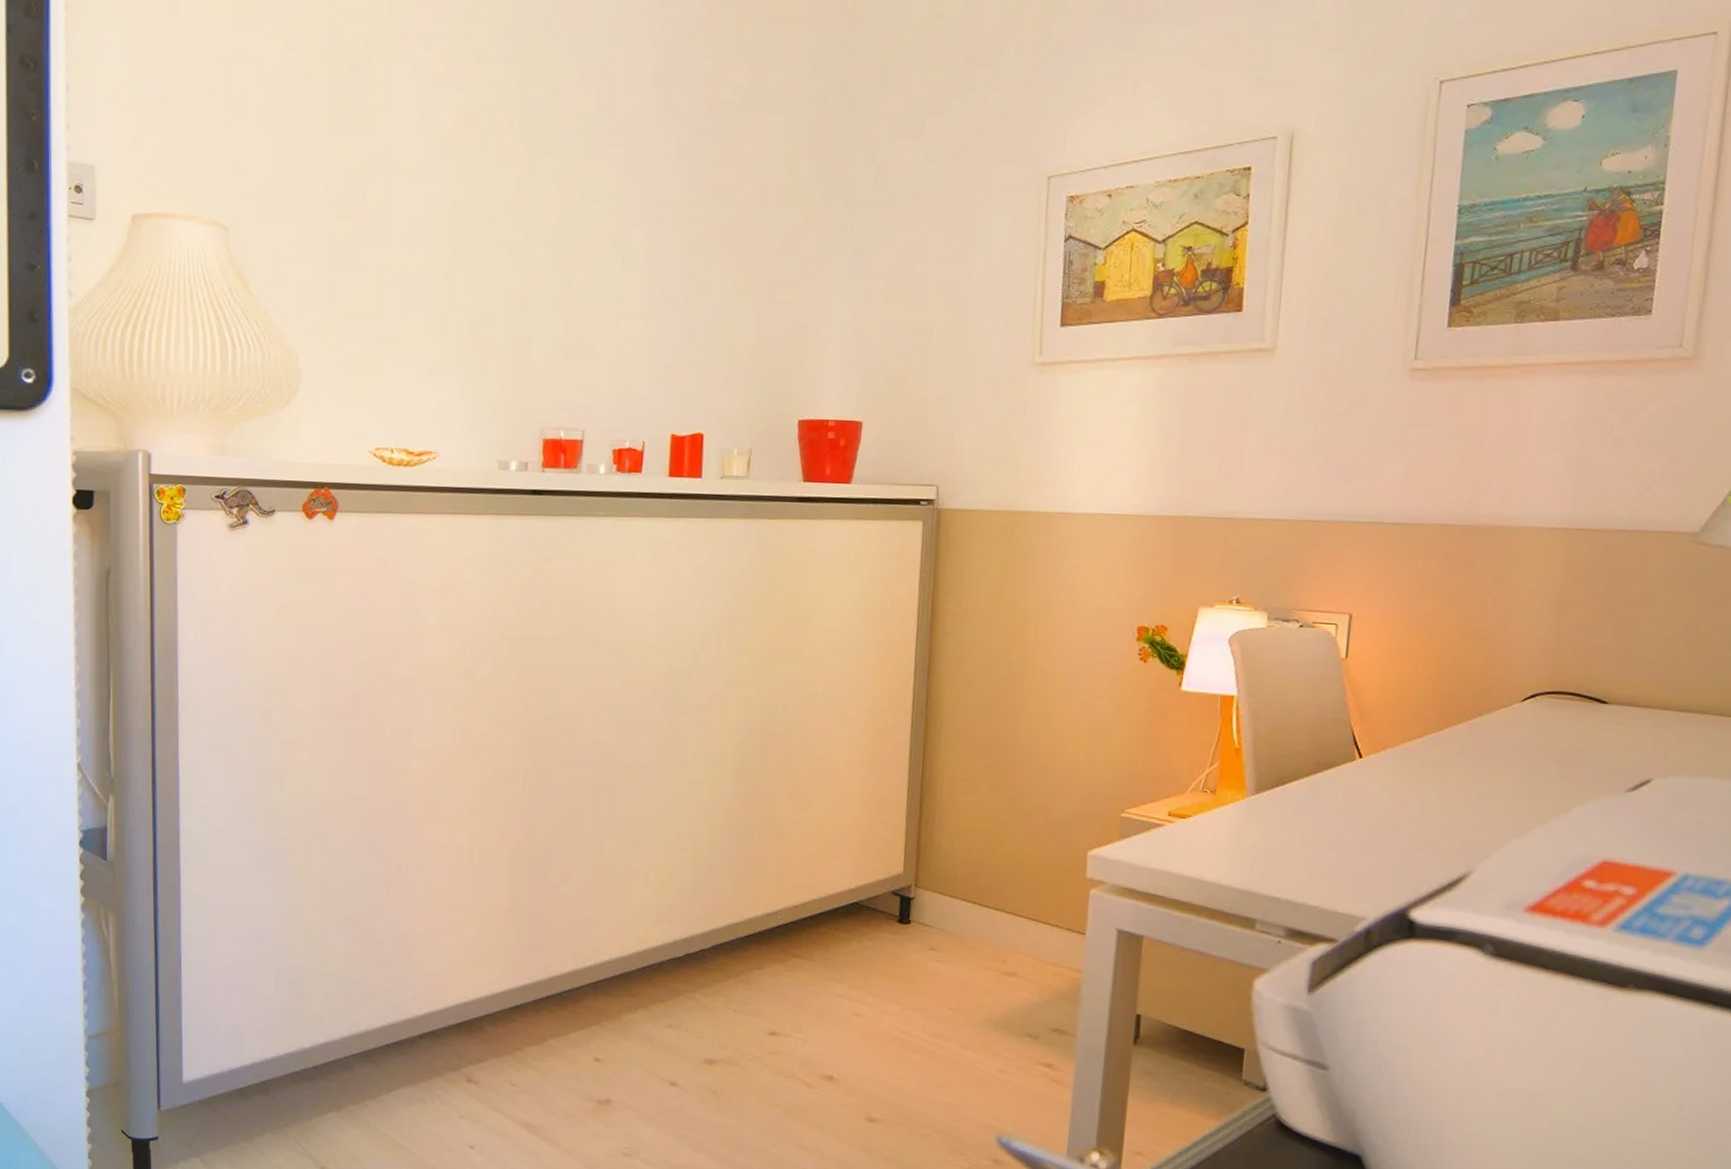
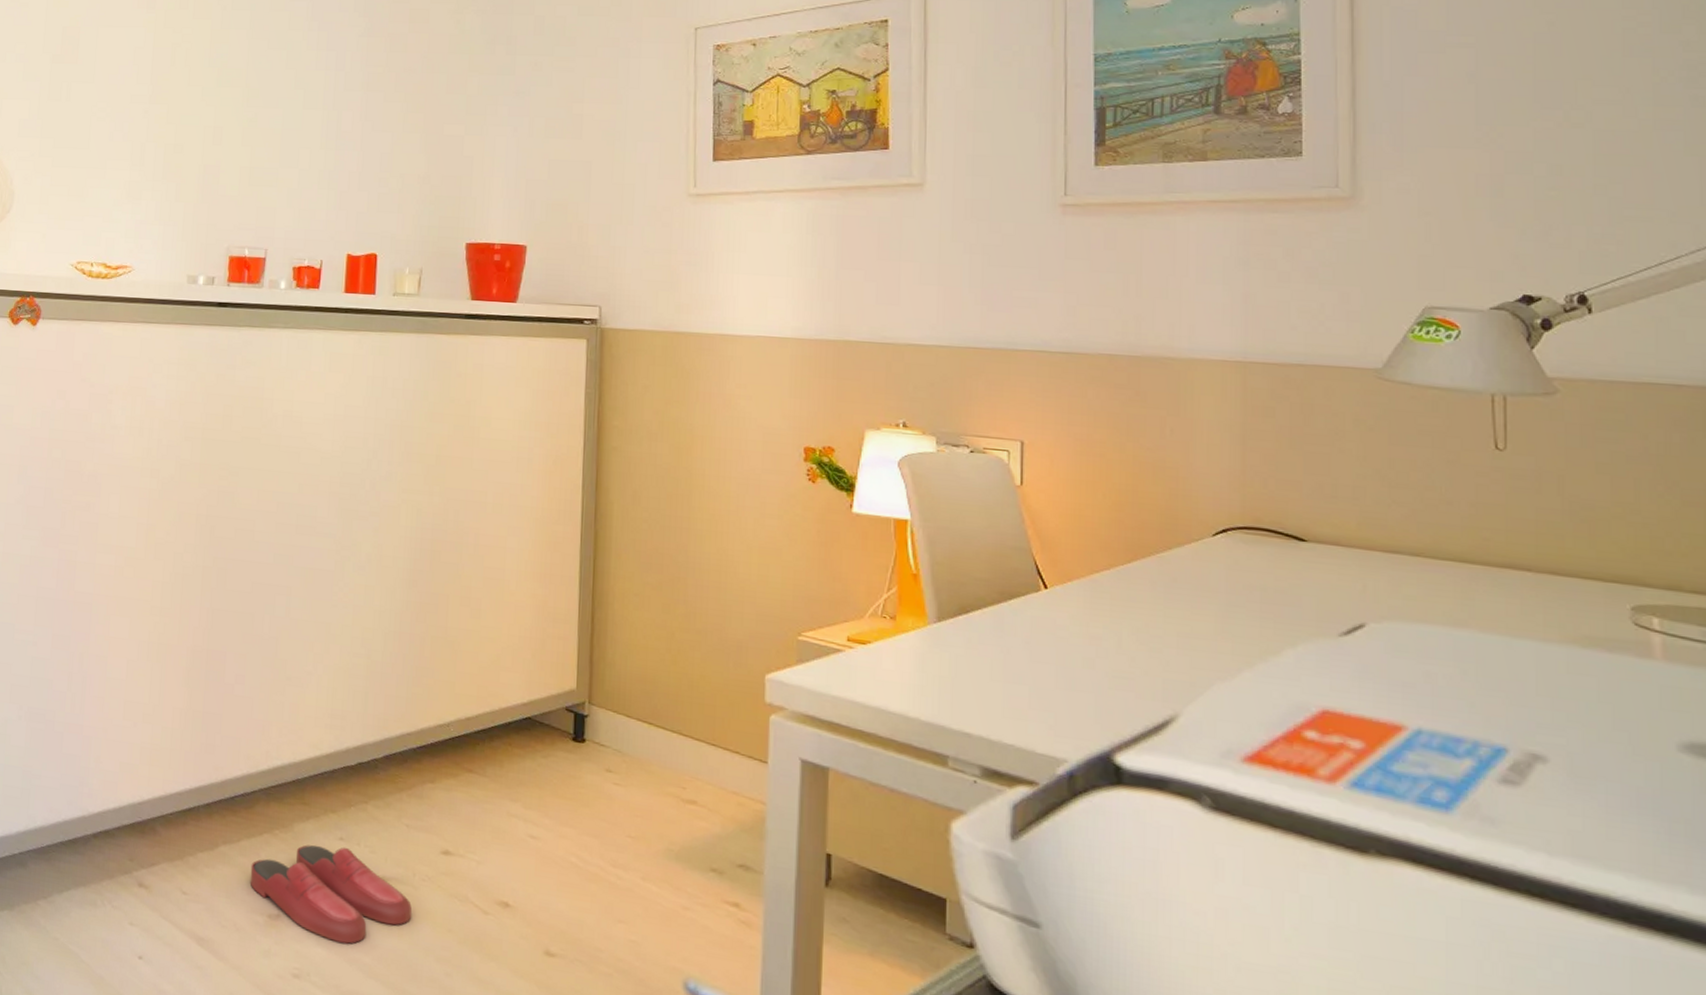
slippers: none [579,1033,739,1123] -> present [250,844,412,944]

